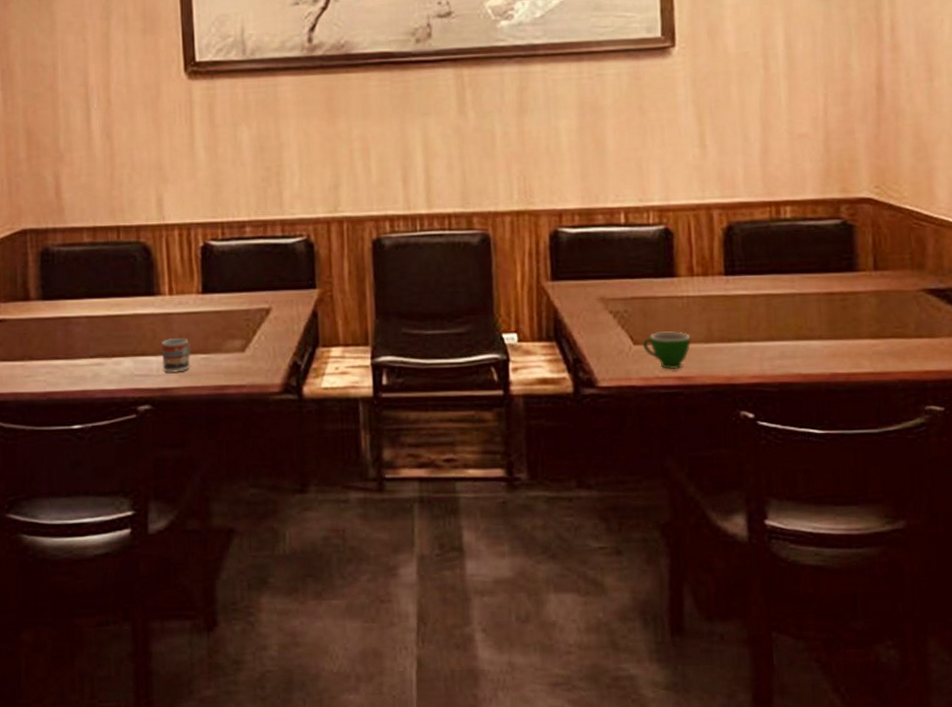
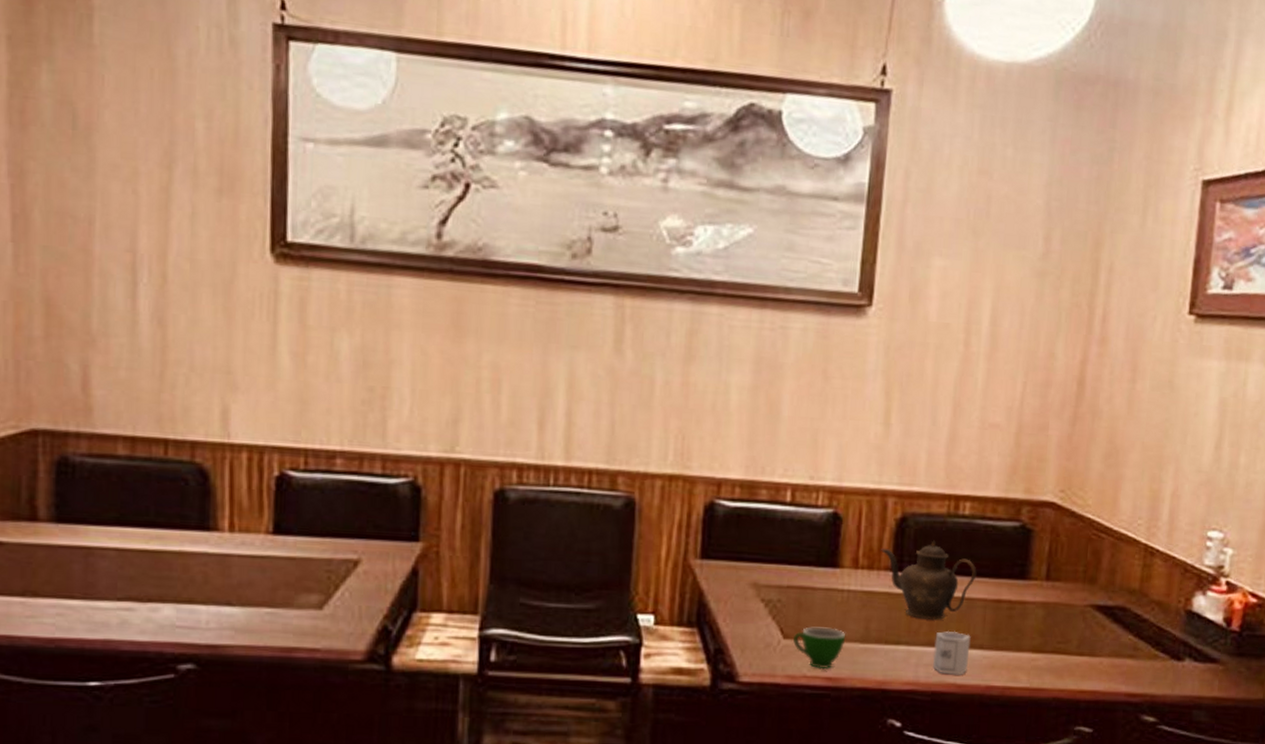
cup: present [161,337,191,373] -> none [213,584,253,627]
teapot: none [712,244,806,317] -> present [880,540,977,621]
cup: none [774,324,811,366] -> present [932,630,971,675]

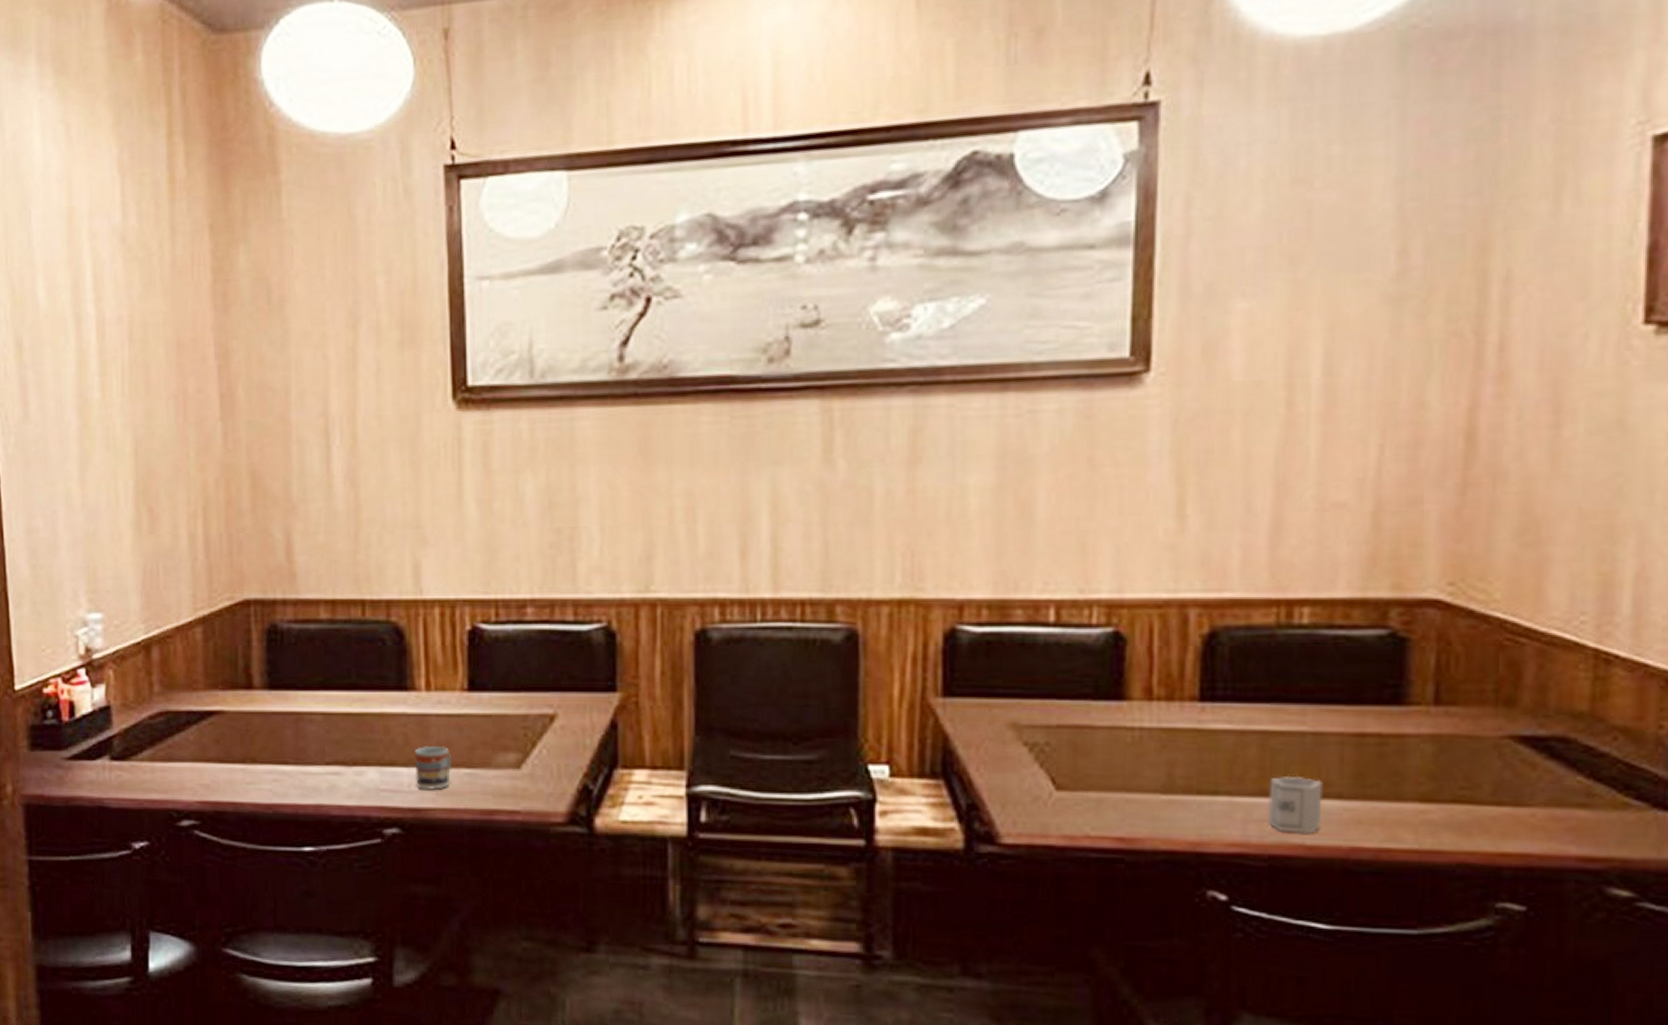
cup: none [213,584,253,627] -> present [414,745,452,790]
teacup: present [793,626,846,670] -> none [1070,774,1141,828]
teapot: present [880,540,977,621] -> none [1182,659,1326,763]

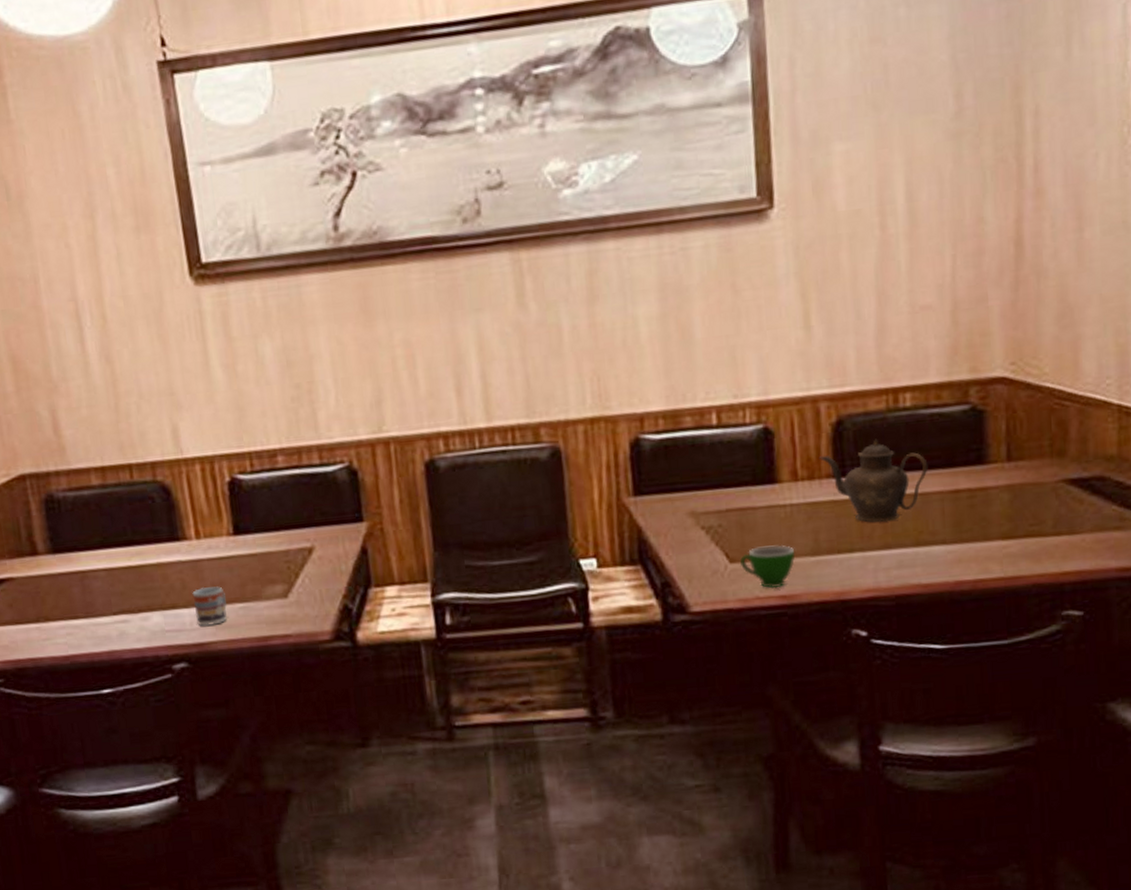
teacup: none [1070,774,1141,828] -> present [740,544,796,589]
teapot: none [1182,659,1326,763] -> present [818,439,928,522]
cup: present [1267,775,1323,834] -> none [891,529,933,576]

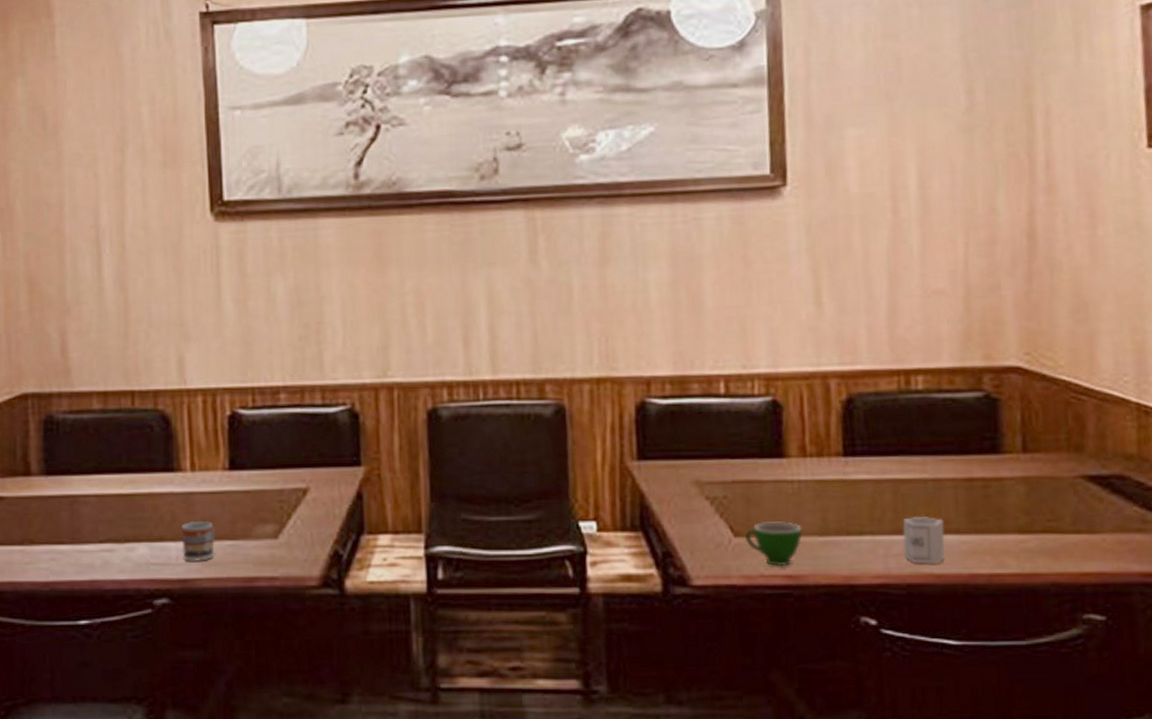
teapot: present [818,439,928,522] -> none [828,420,941,506]
cup: none [891,529,933,576] -> present [902,515,946,565]

